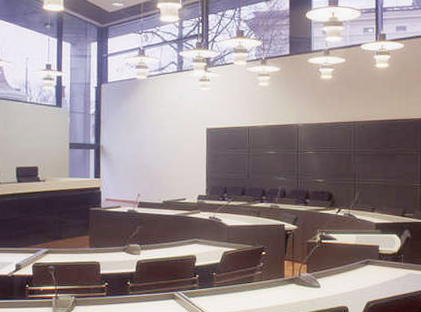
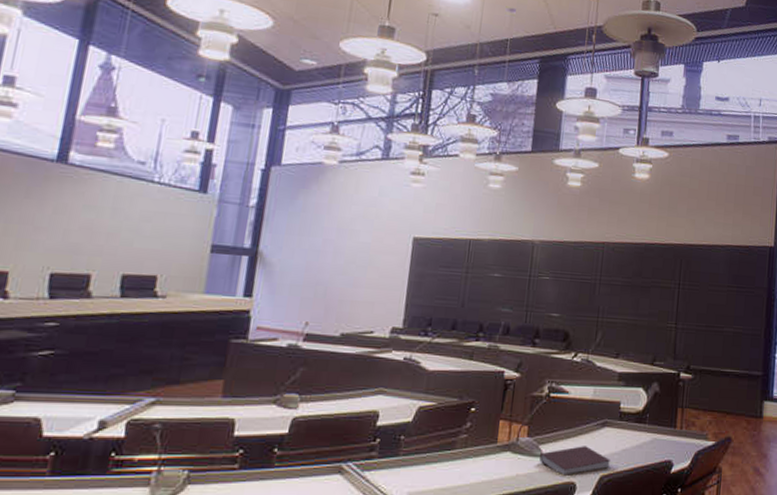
notebook: none [318,279,374,301] -> present [539,446,610,474]

